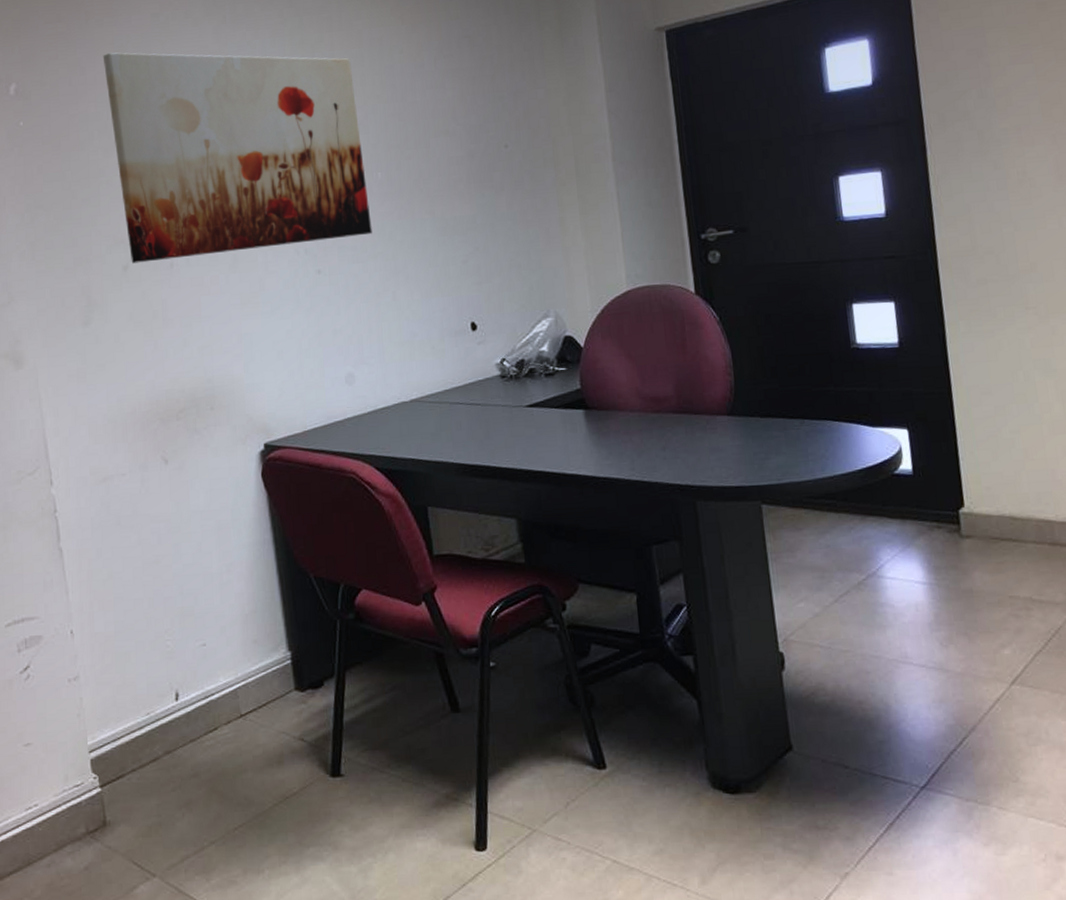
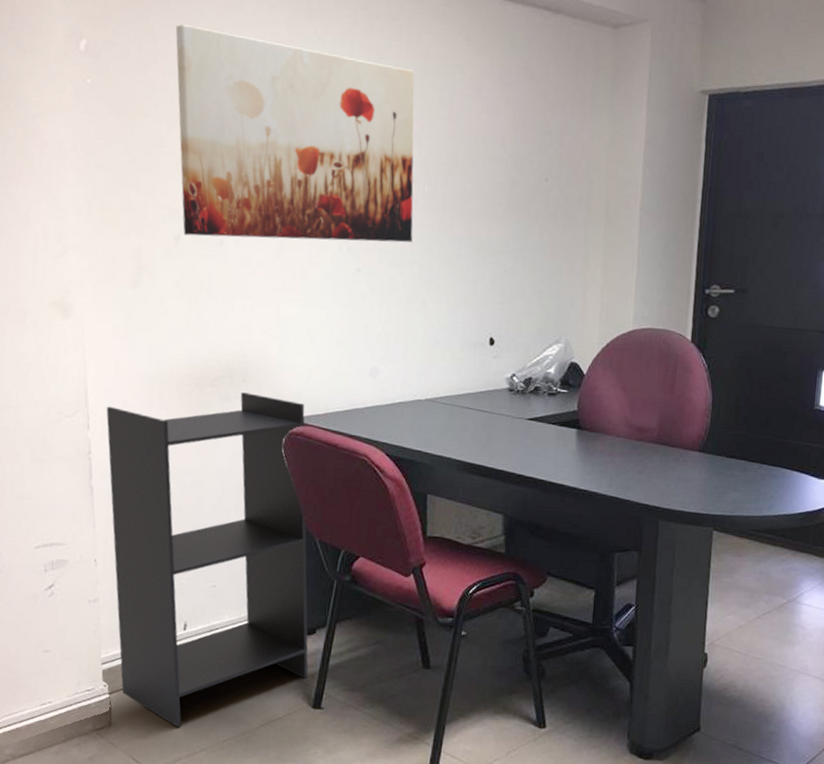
bookshelf: none [68,421,321,818] -> present [106,392,309,727]

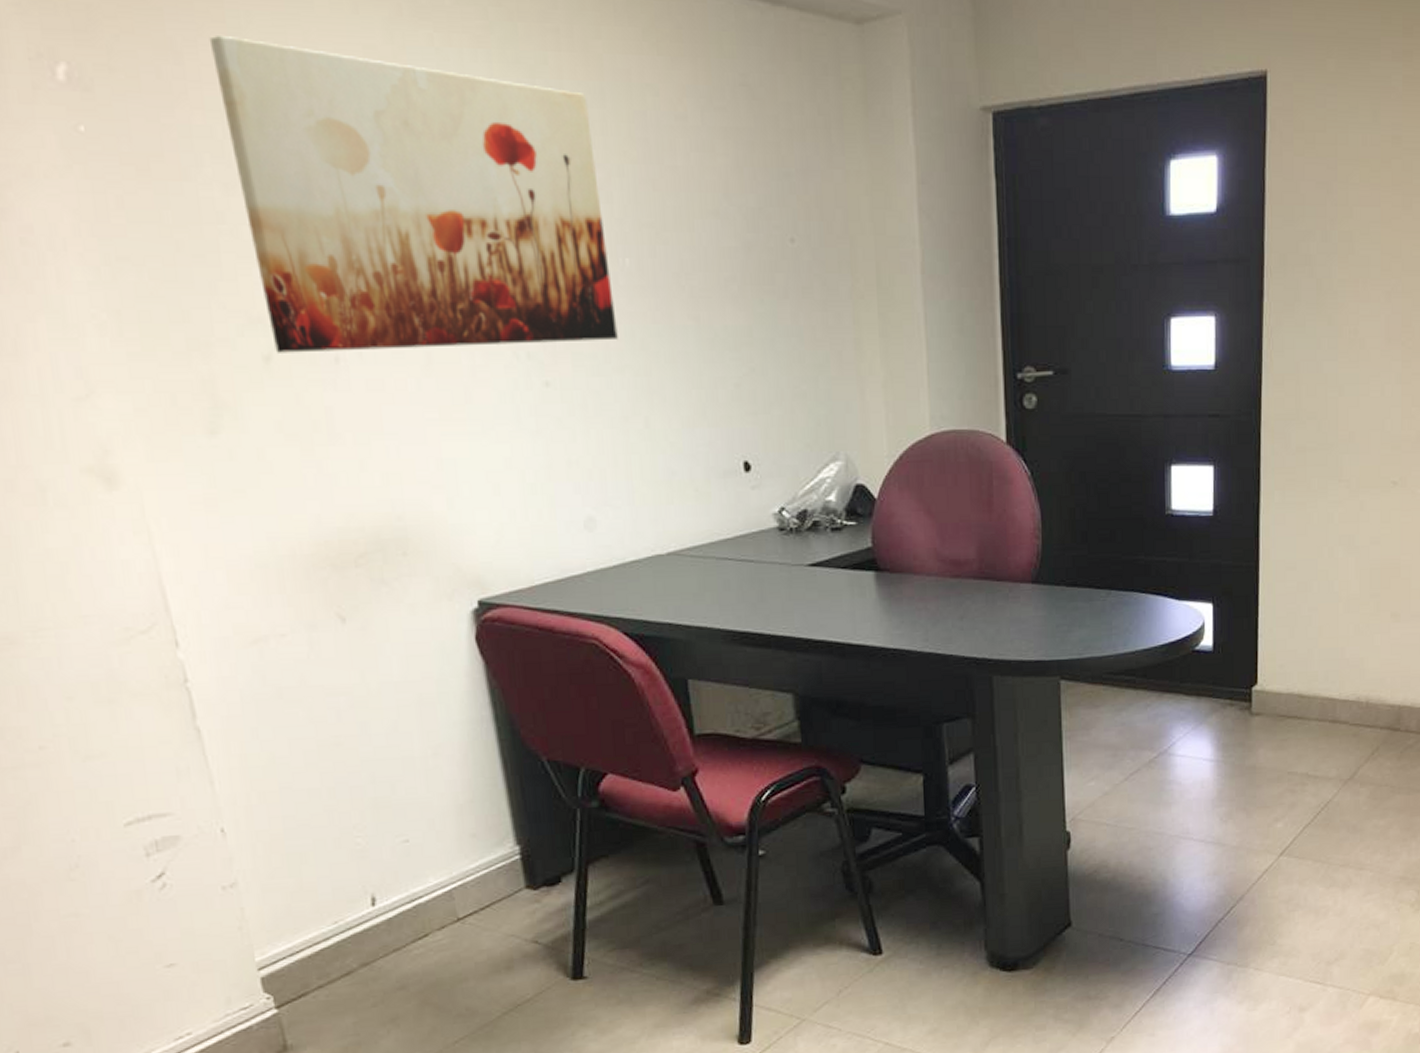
bookshelf: present [106,392,309,727] -> none [199,570,559,1036]

